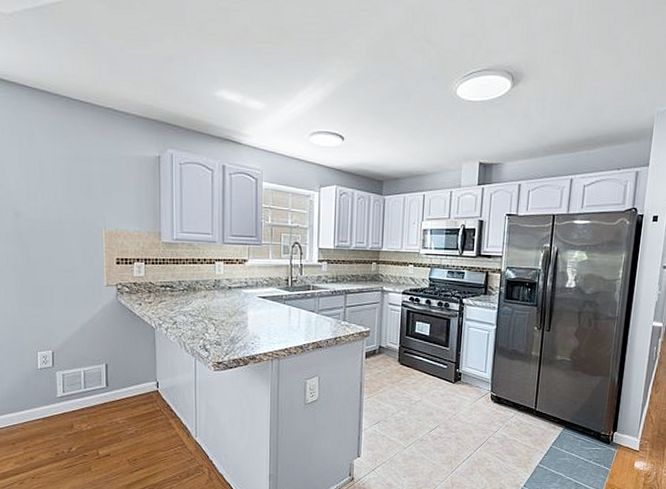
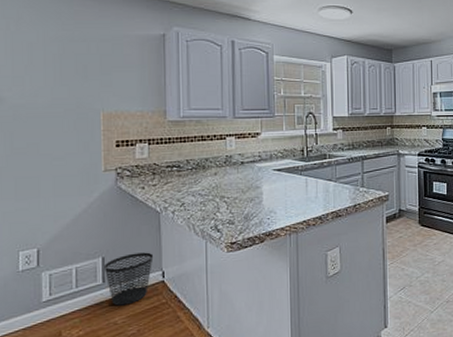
wastebasket: none [108,363,149,408] -> present [104,252,154,306]

